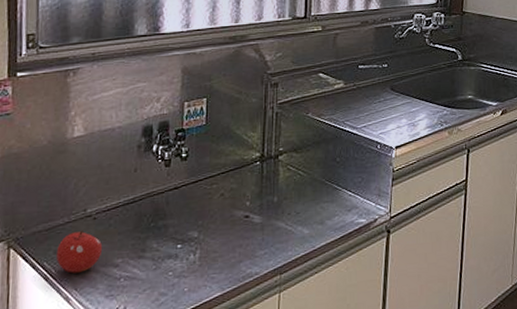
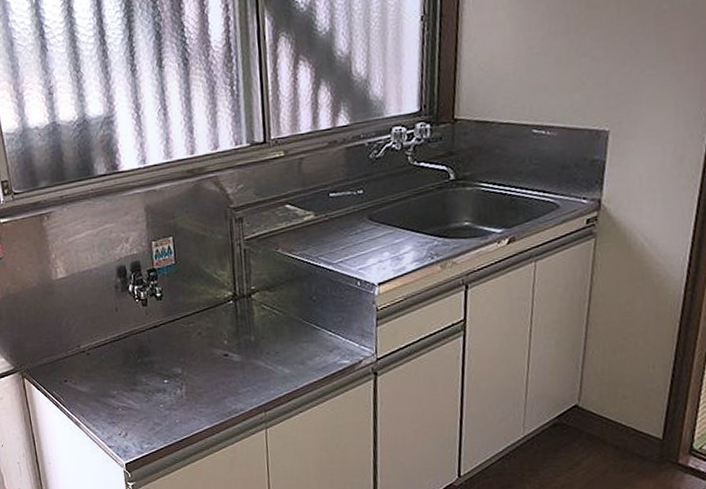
fruit: present [57,230,103,274] -> none [61,364,100,402]

